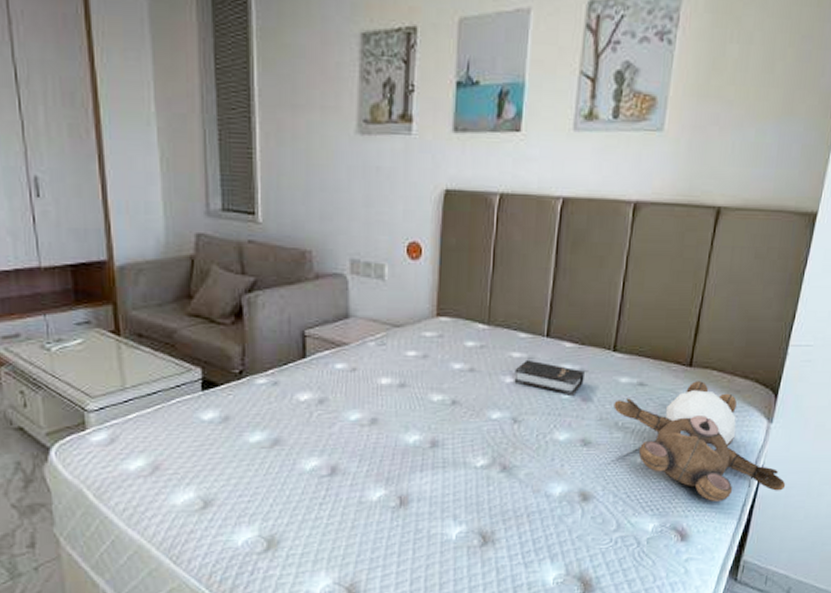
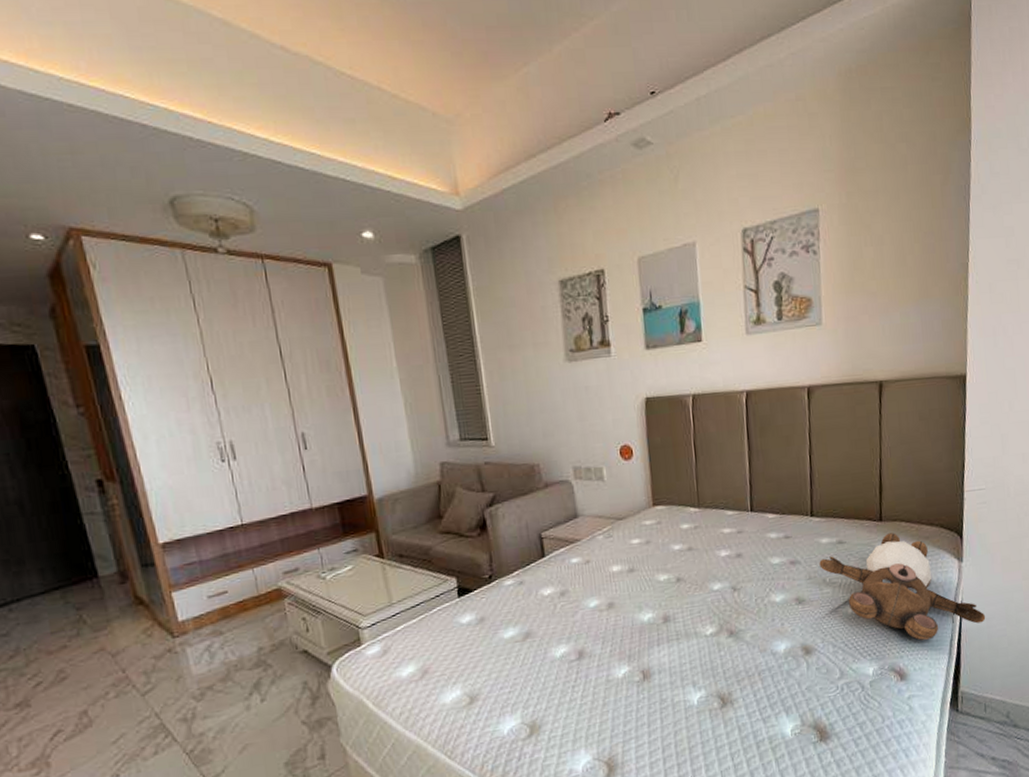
hardback book: present [514,359,584,397] -> none [727,533,790,561]

